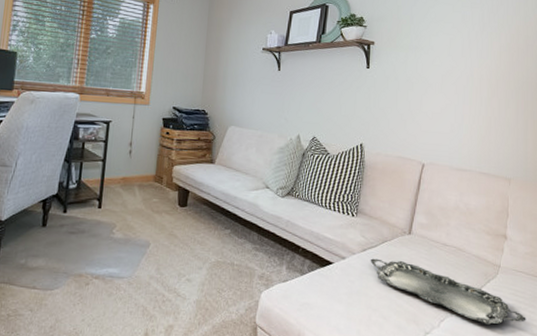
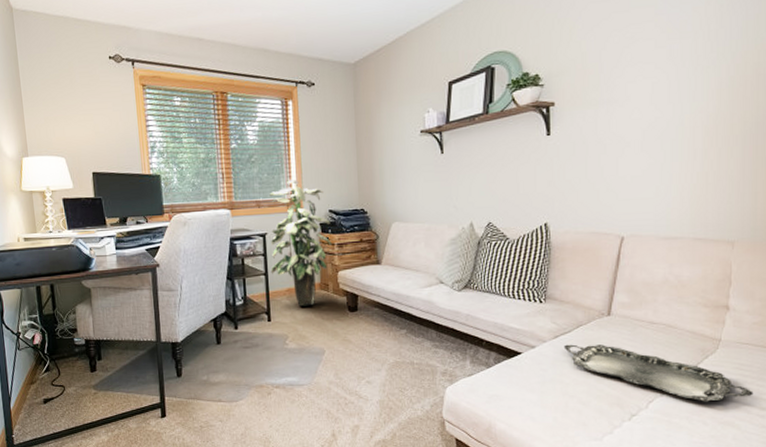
indoor plant: none [109,74,173,197] -> present [269,179,332,306]

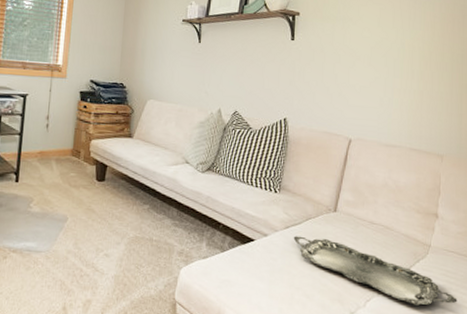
indoor plant: present [269,179,332,306] -> none [26,47,90,171]

